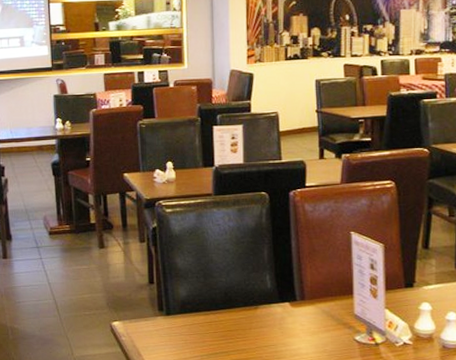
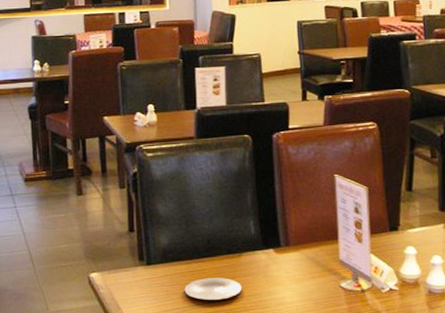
plate: none [202,329,259,350] -> present [184,278,243,301]

